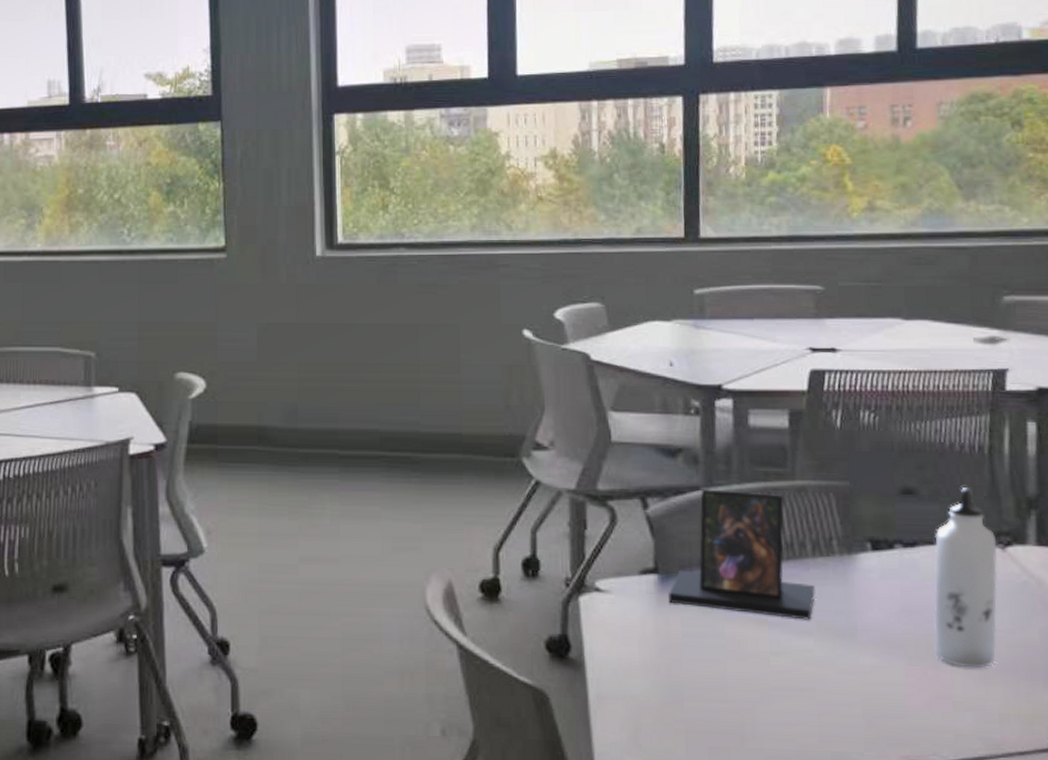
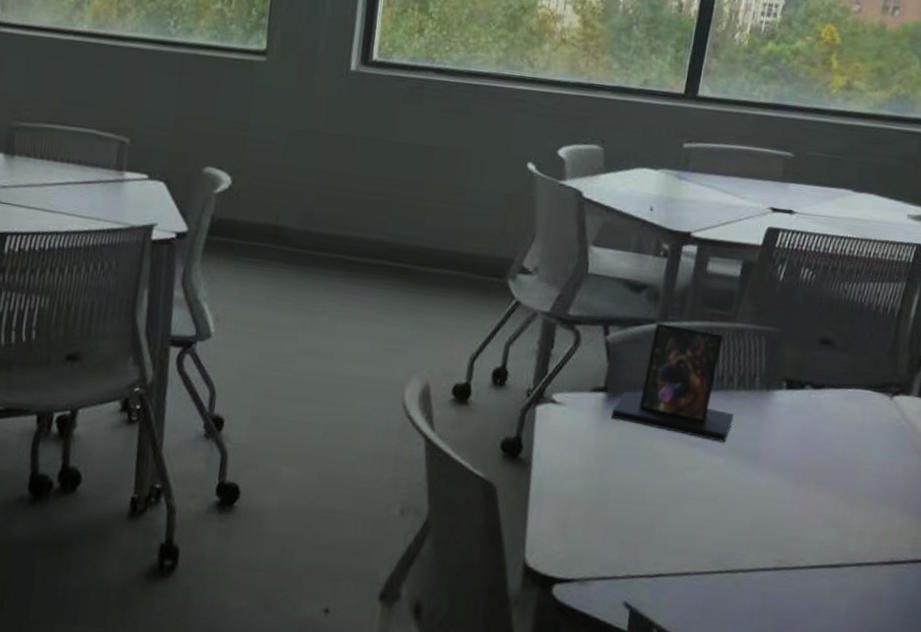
water bottle: present [933,487,998,668] -> none [818,342,888,494]

